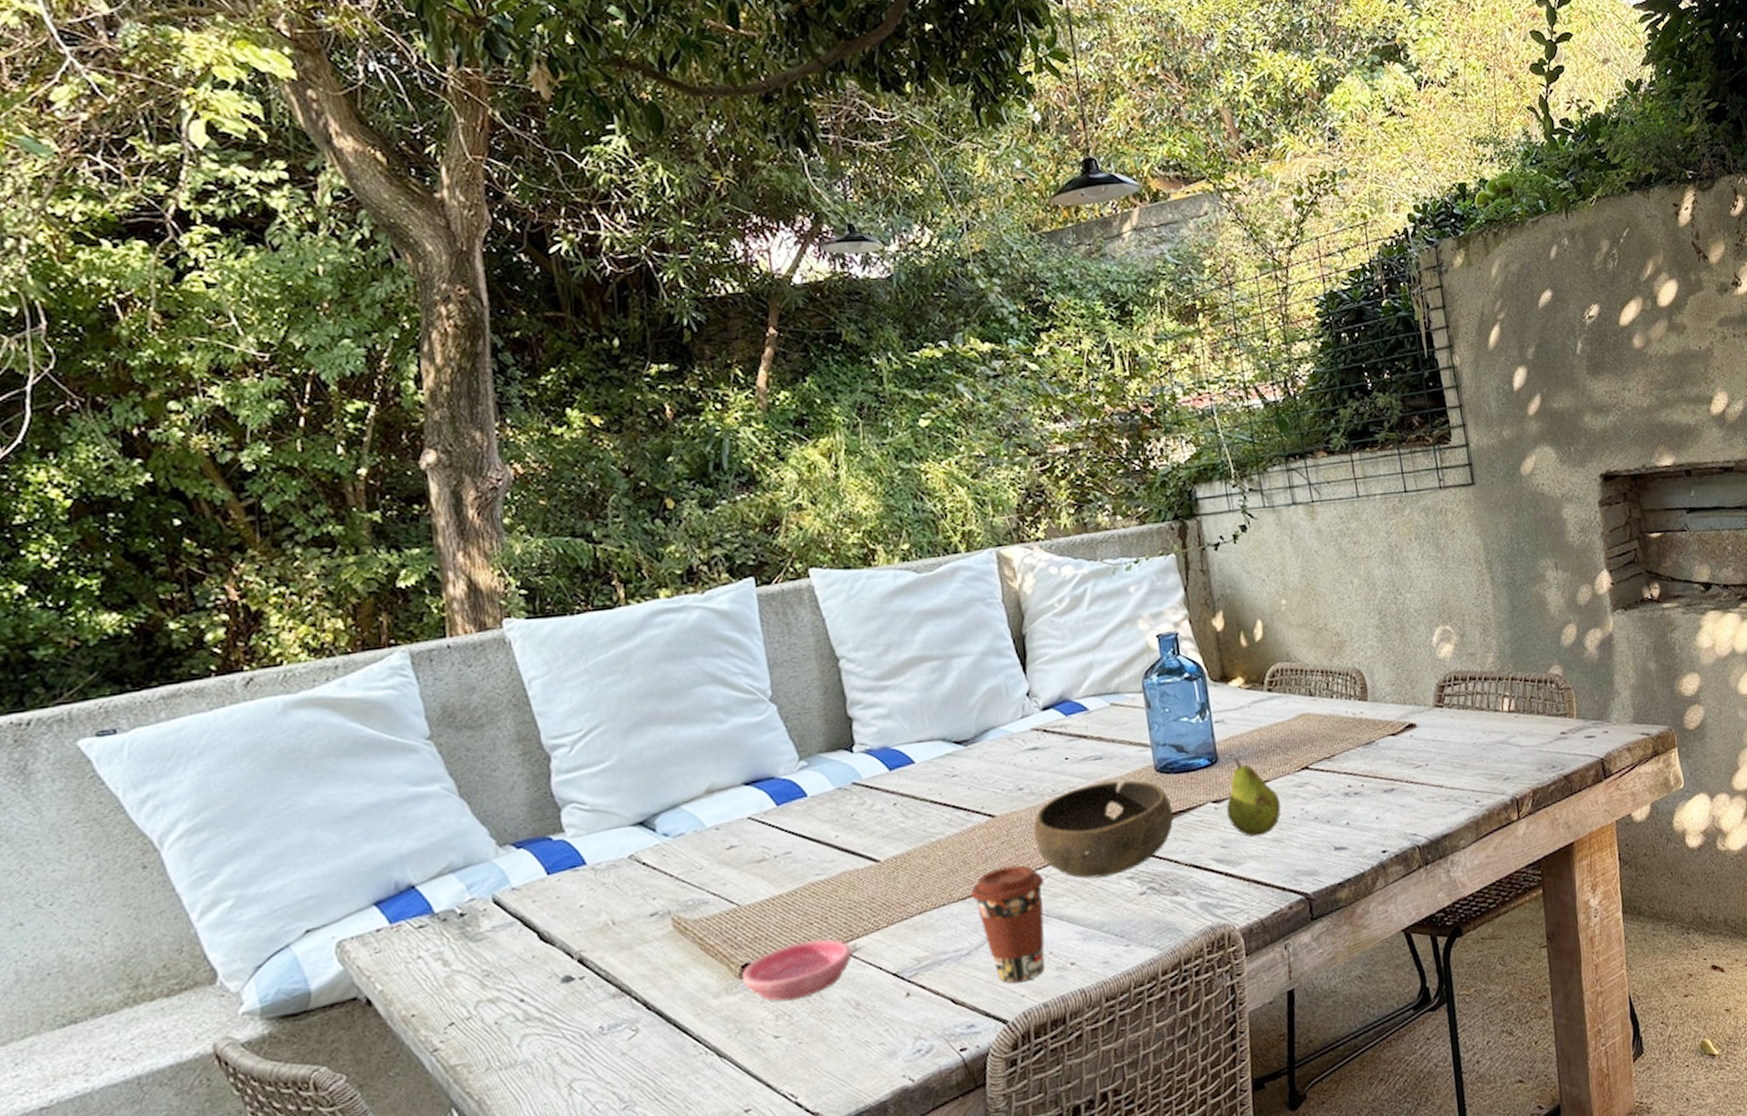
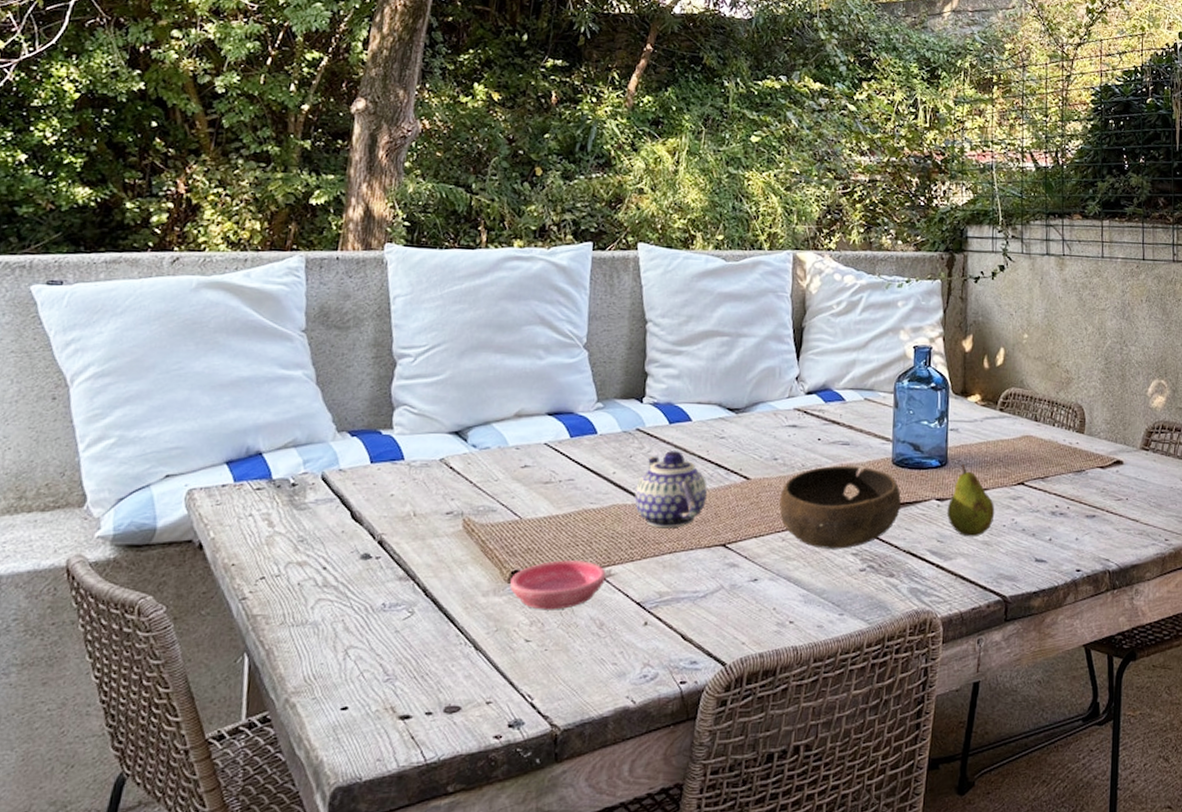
teapot: none [865,799,950,889] -> present [634,451,707,529]
coffee cup: present [970,865,1045,984] -> none [716,525,781,631]

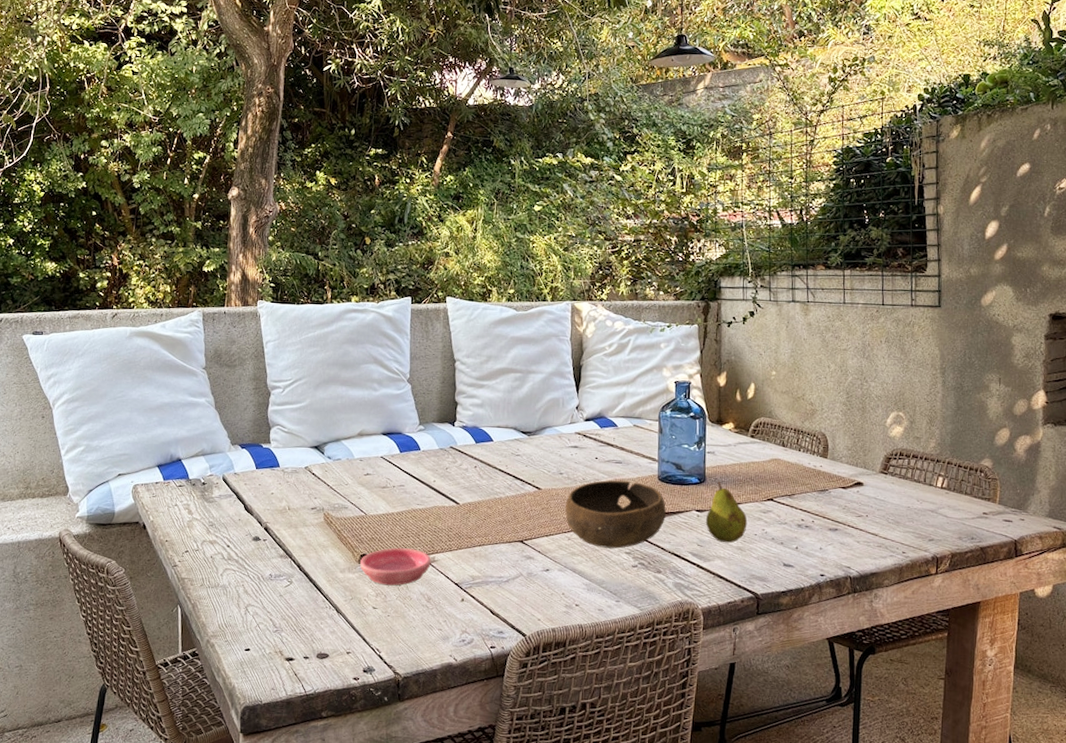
teapot: present [634,451,707,529] -> none [451,465,507,526]

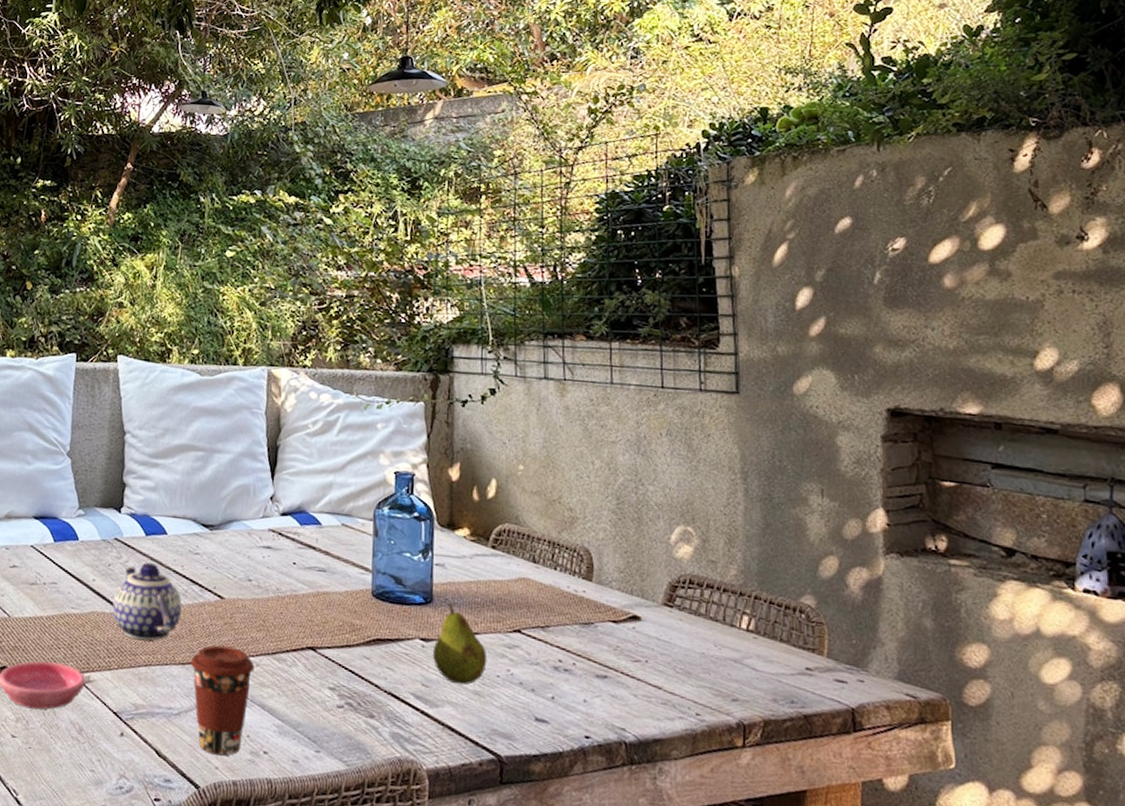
teapot: none [451,465,507,526] -> present [112,563,182,641]
coffee cup: none [515,526,567,610] -> present [190,645,255,756]
bowl: present [565,480,666,549] -> none [253,592,382,682]

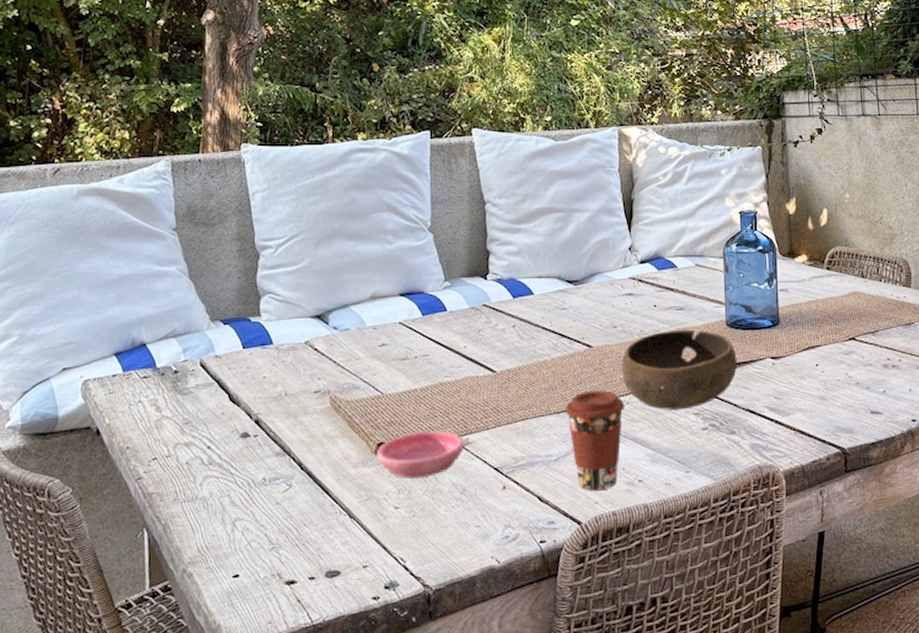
teapot: present [112,563,182,641] -> none [486,324,552,397]
bowl: none [253,592,382,682] -> present [622,329,737,410]
fruit: present [432,602,487,686] -> none [782,322,829,393]

